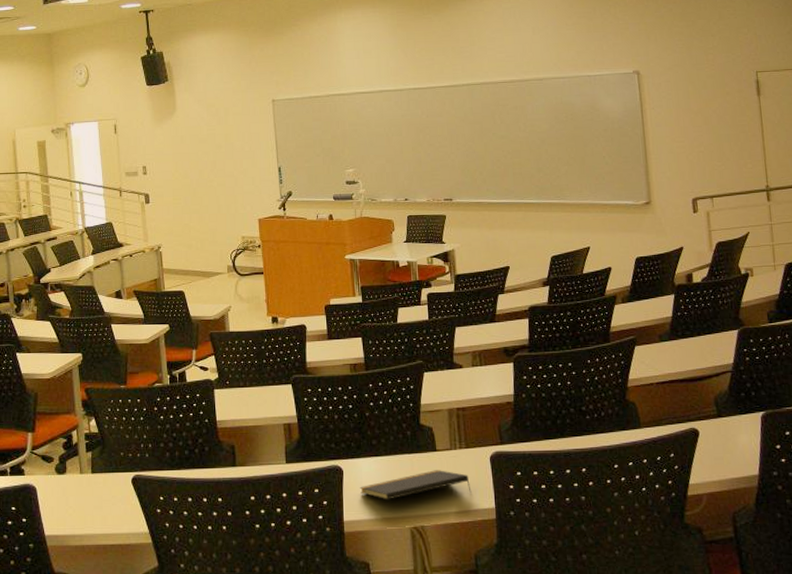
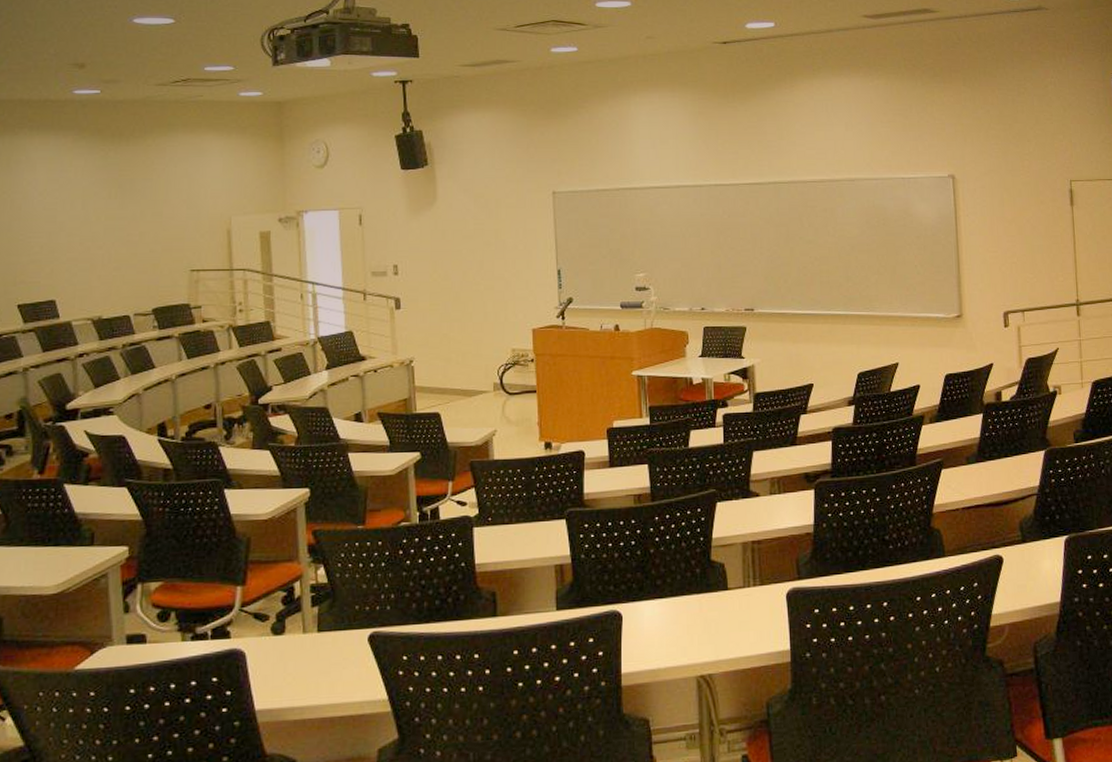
notepad: present [359,470,472,500] -> none [640,610,765,647]

